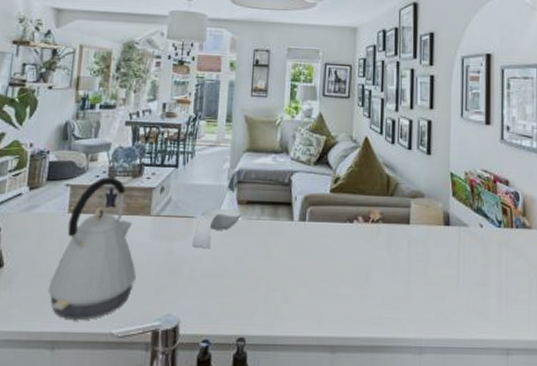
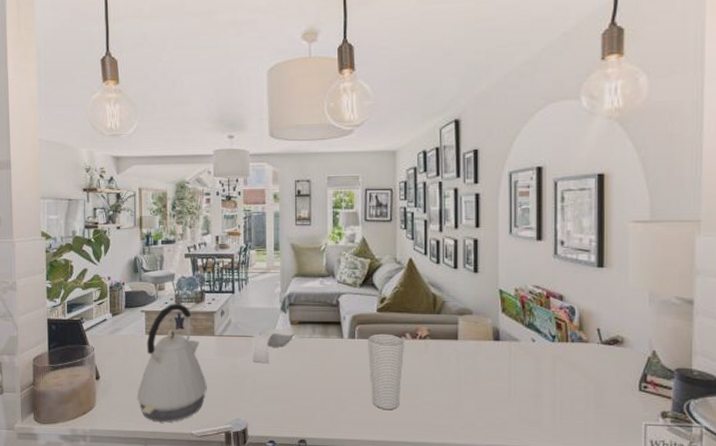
cup: none [318,216,357,301] -> present [367,333,405,409]

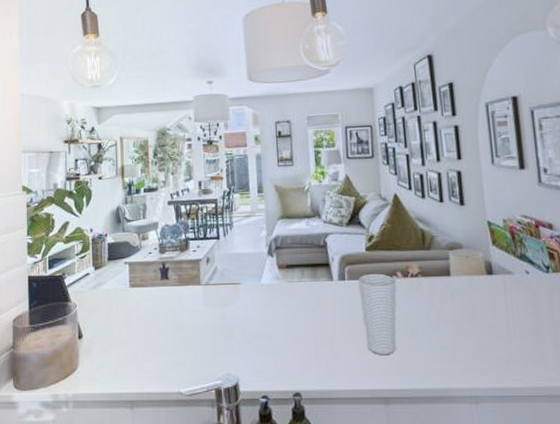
kettle: present [136,304,207,422] -> none [121,253,195,381]
spoon rest: present [252,328,294,364] -> none [241,273,283,312]

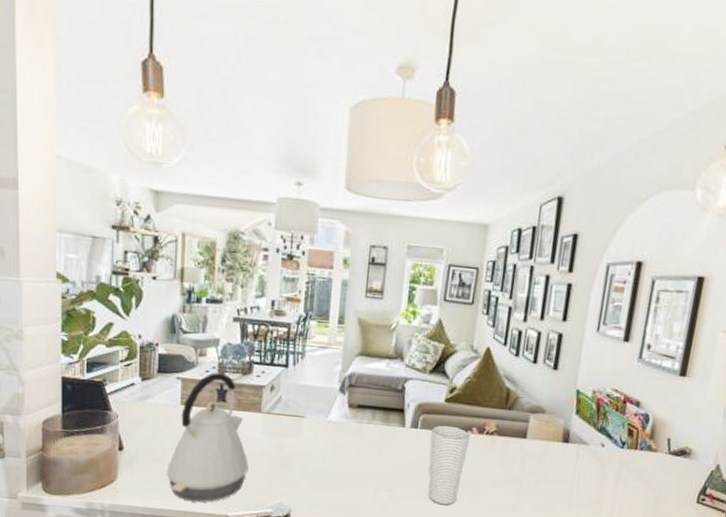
kettle: none [121,253,195,381] -> present [166,372,249,502]

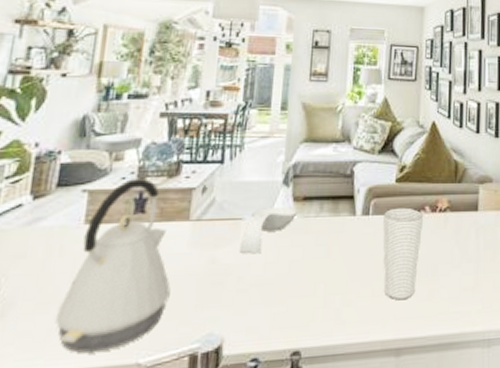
spoon rest: none [302,410,352,448] -> present [239,206,297,254]

